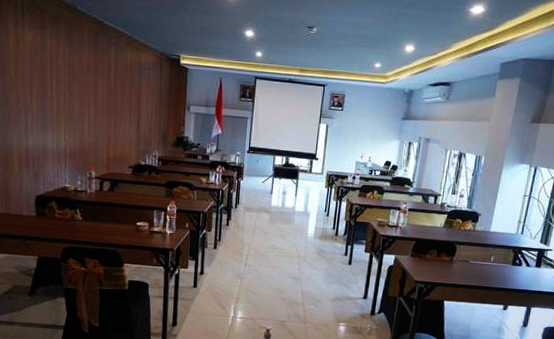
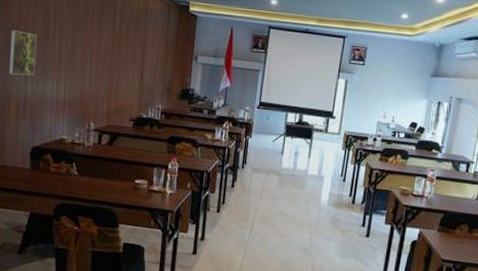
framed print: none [9,85,35,129] -> present [8,30,37,76]

